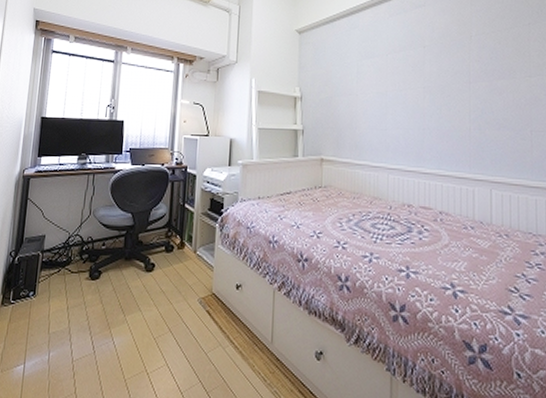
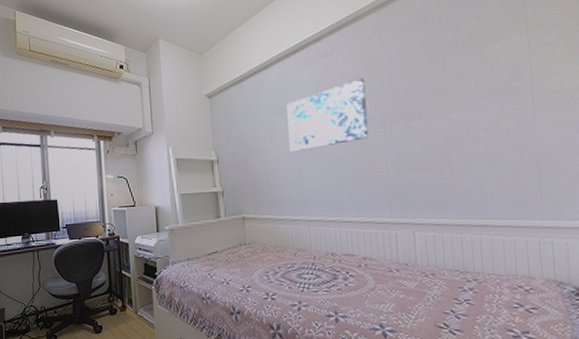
wall art: none [375,32,454,98] -> present [286,78,369,153]

